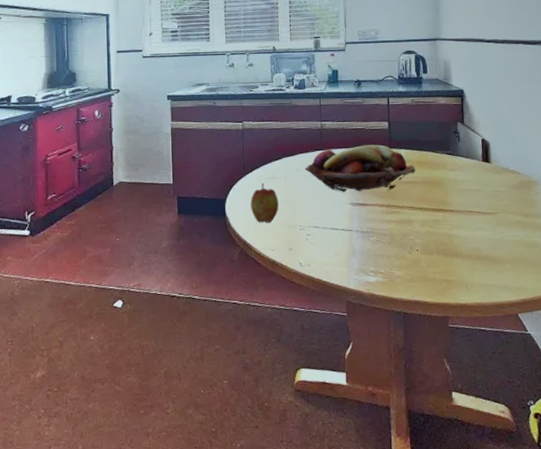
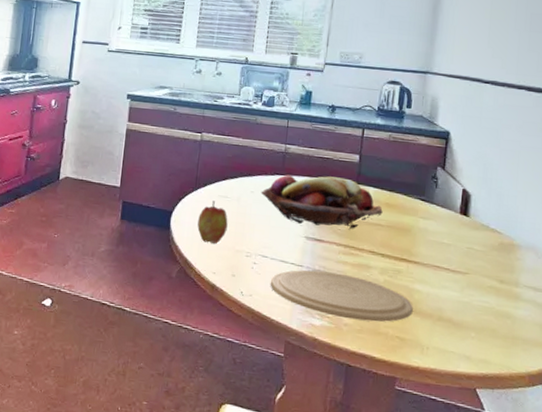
plate: none [325,231,454,272] -> present [270,270,413,322]

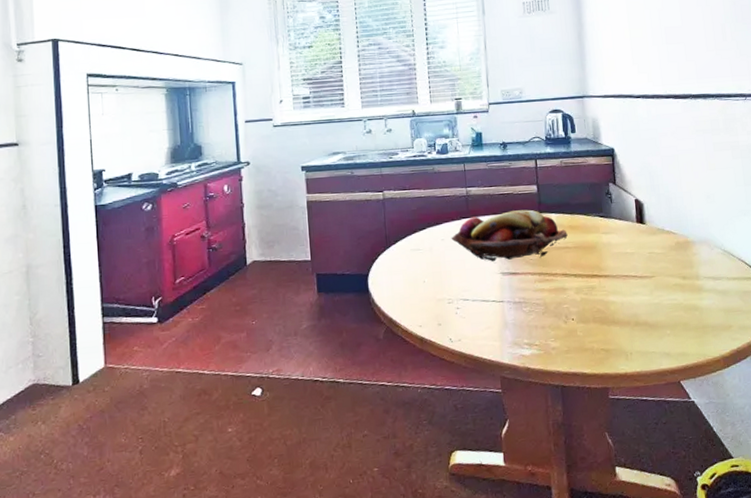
apple: present [197,201,228,244] -> none [395,255,425,298]
plate: present [270,270,413,322] -> none [475,301,612,343]

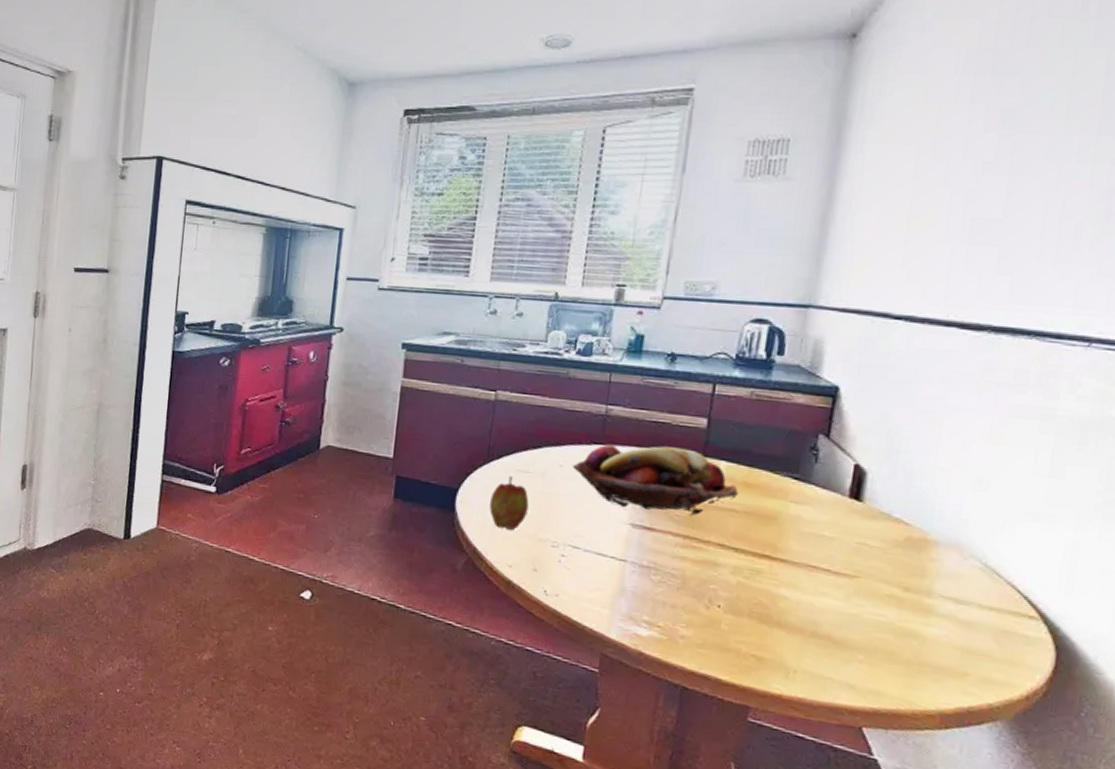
apple: none [395,255,425,298] -> present [489,476,529,530]

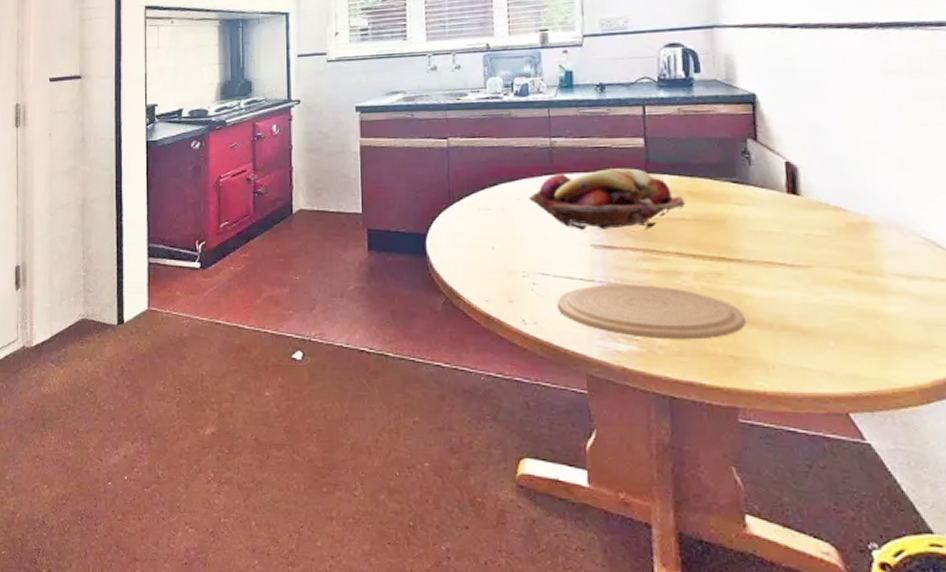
apple: present [489,476,529,530] -> none [458,215,495,266]
plate: none [582,565,777,636] -> present [556,284,746,340]

